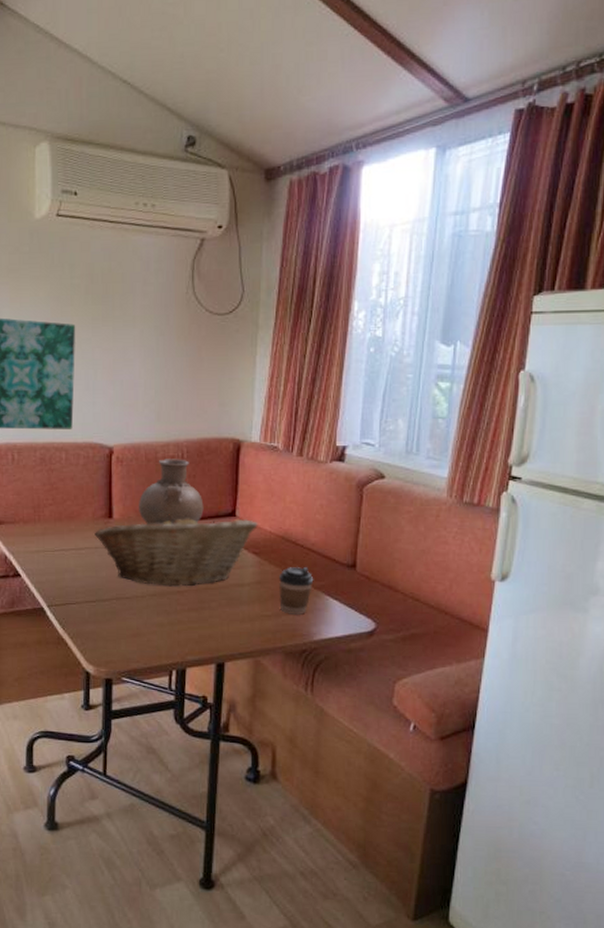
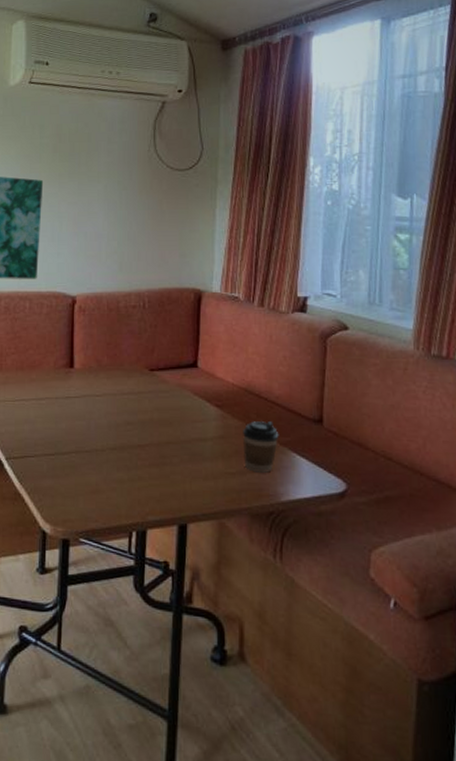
fruit basket: present [95,513,258,587] -> none [55,363,220,440]
vase: present [138,459,204,524] -> none [99,308,165,375]

